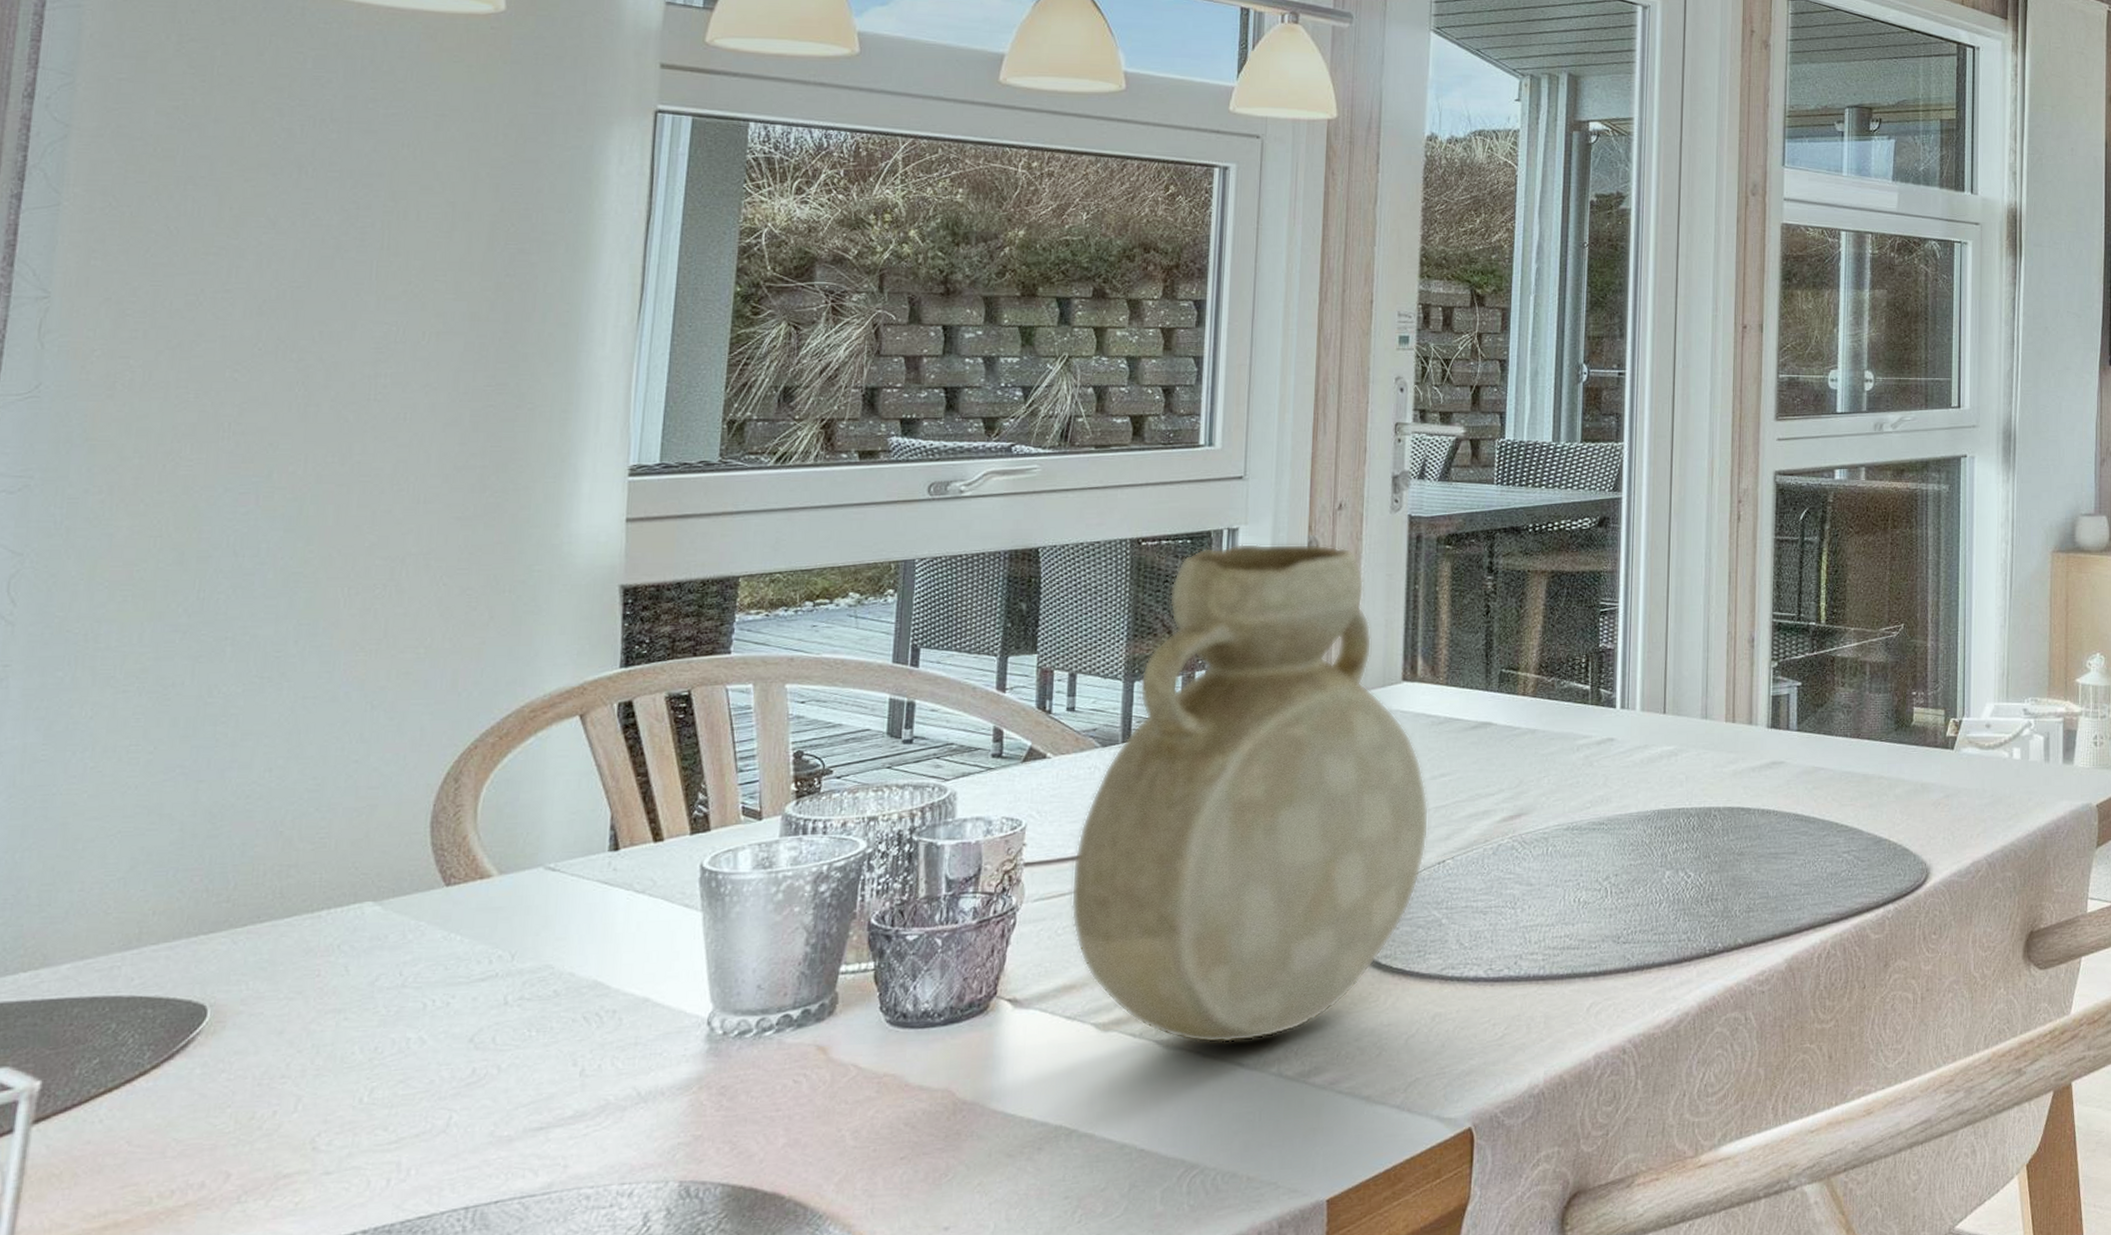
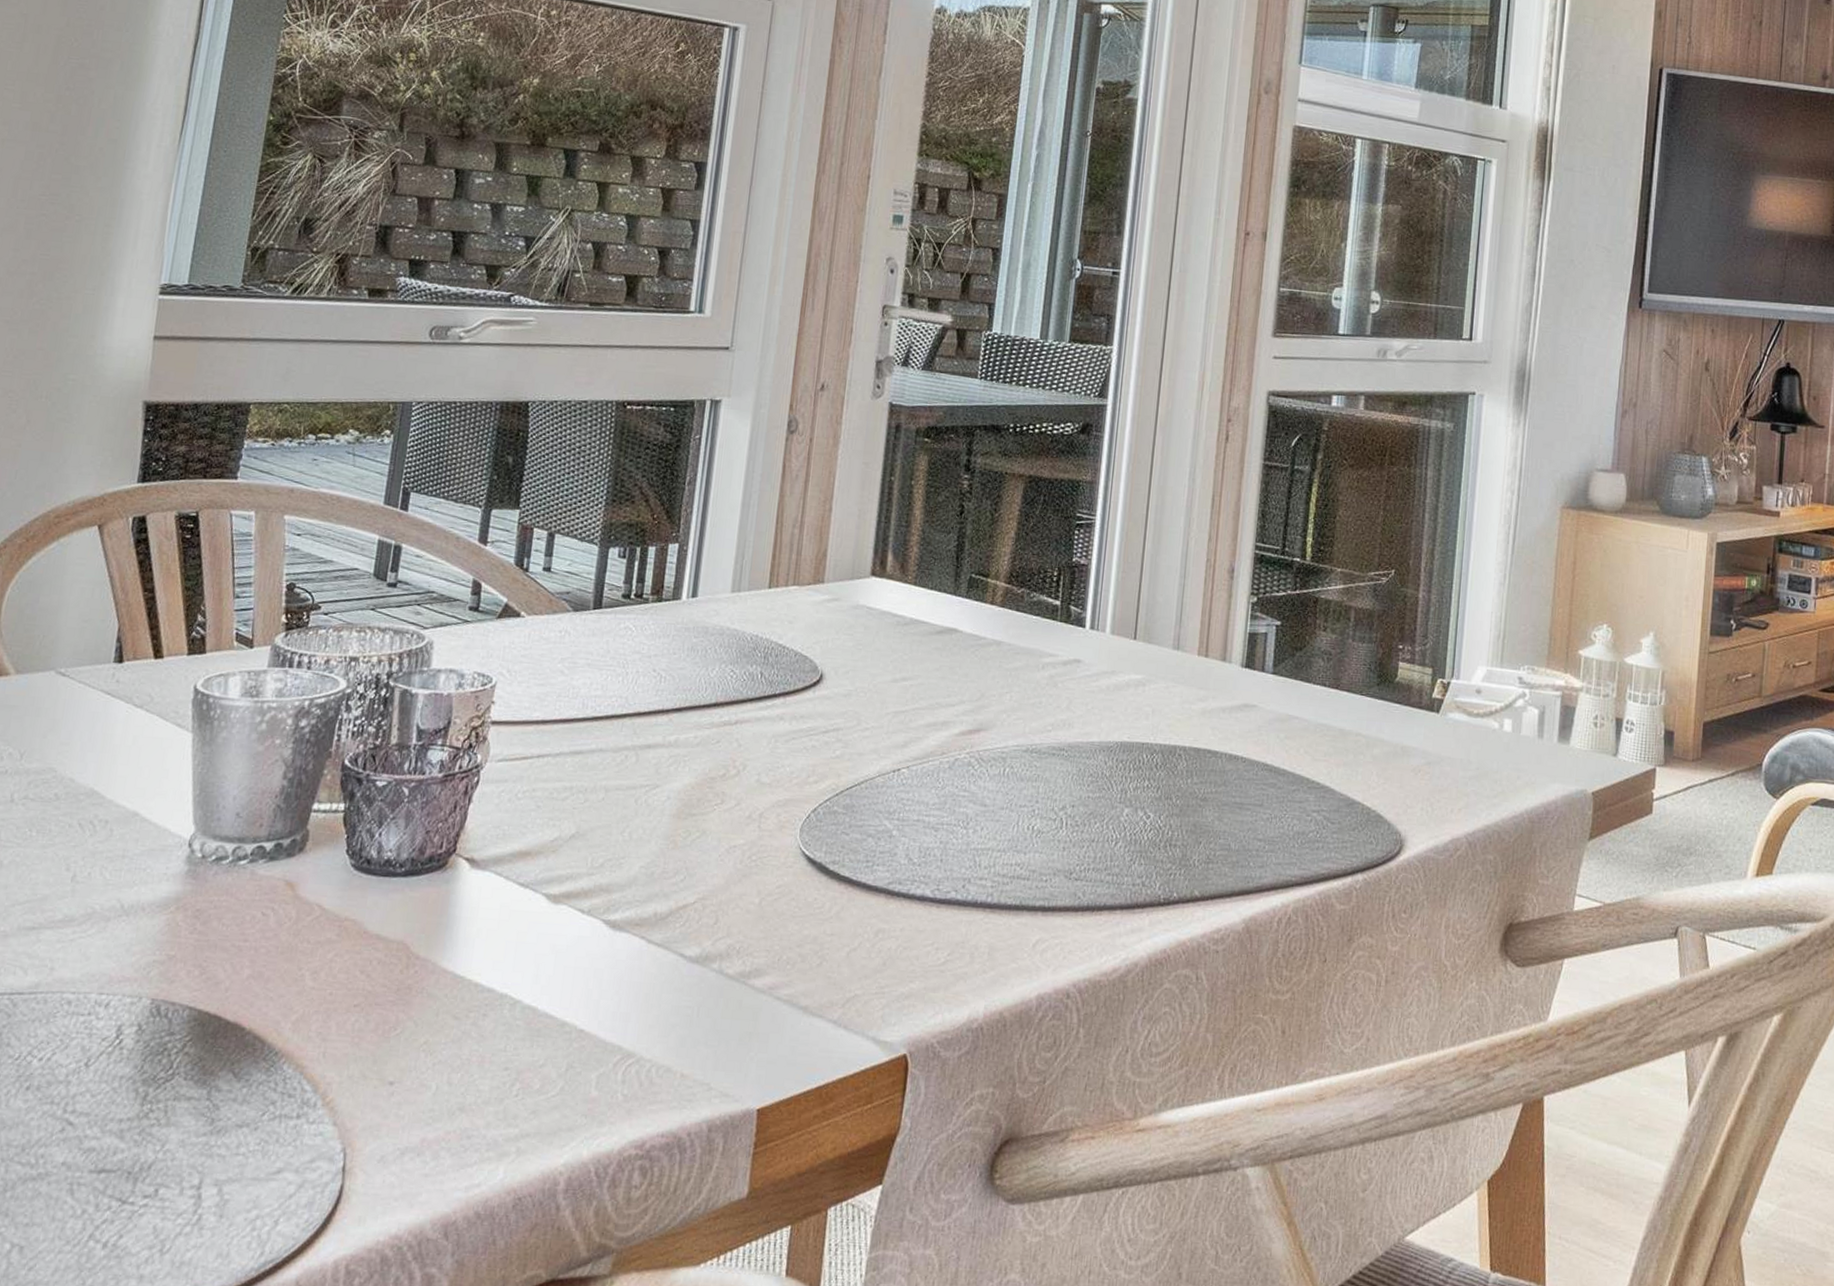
vase: present [1070,543,1429,1044] -> none [532,416,888,933]

